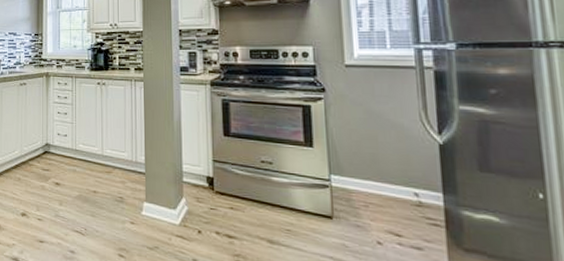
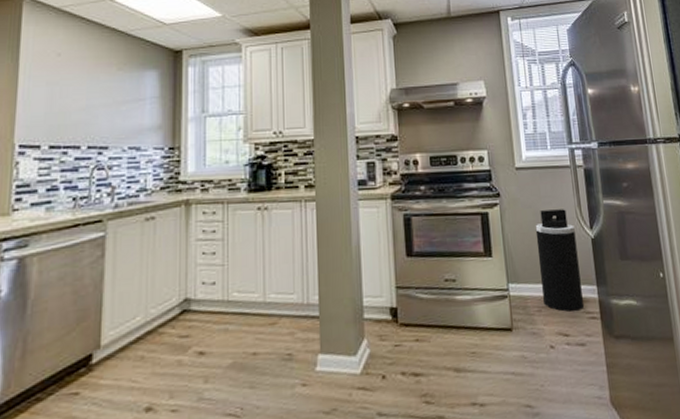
trash can: none [365,109,423,214] -> present [535,209,584,312]

